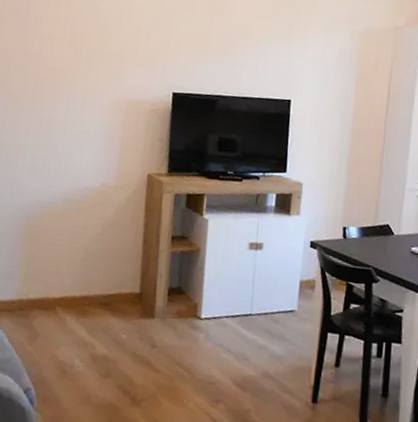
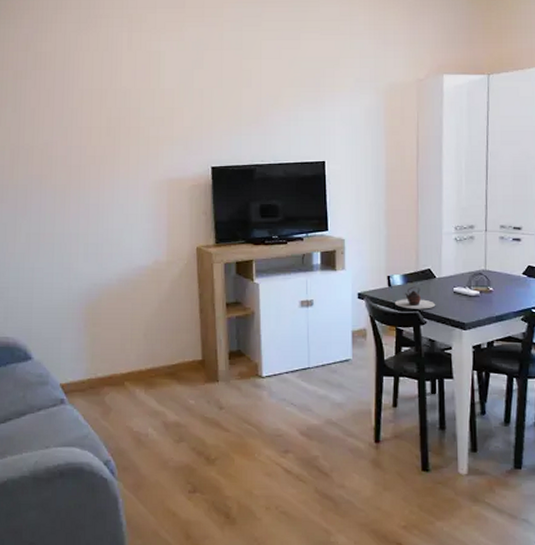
teapot: none [348,241,391,267] -> present [395,286,436,309]

